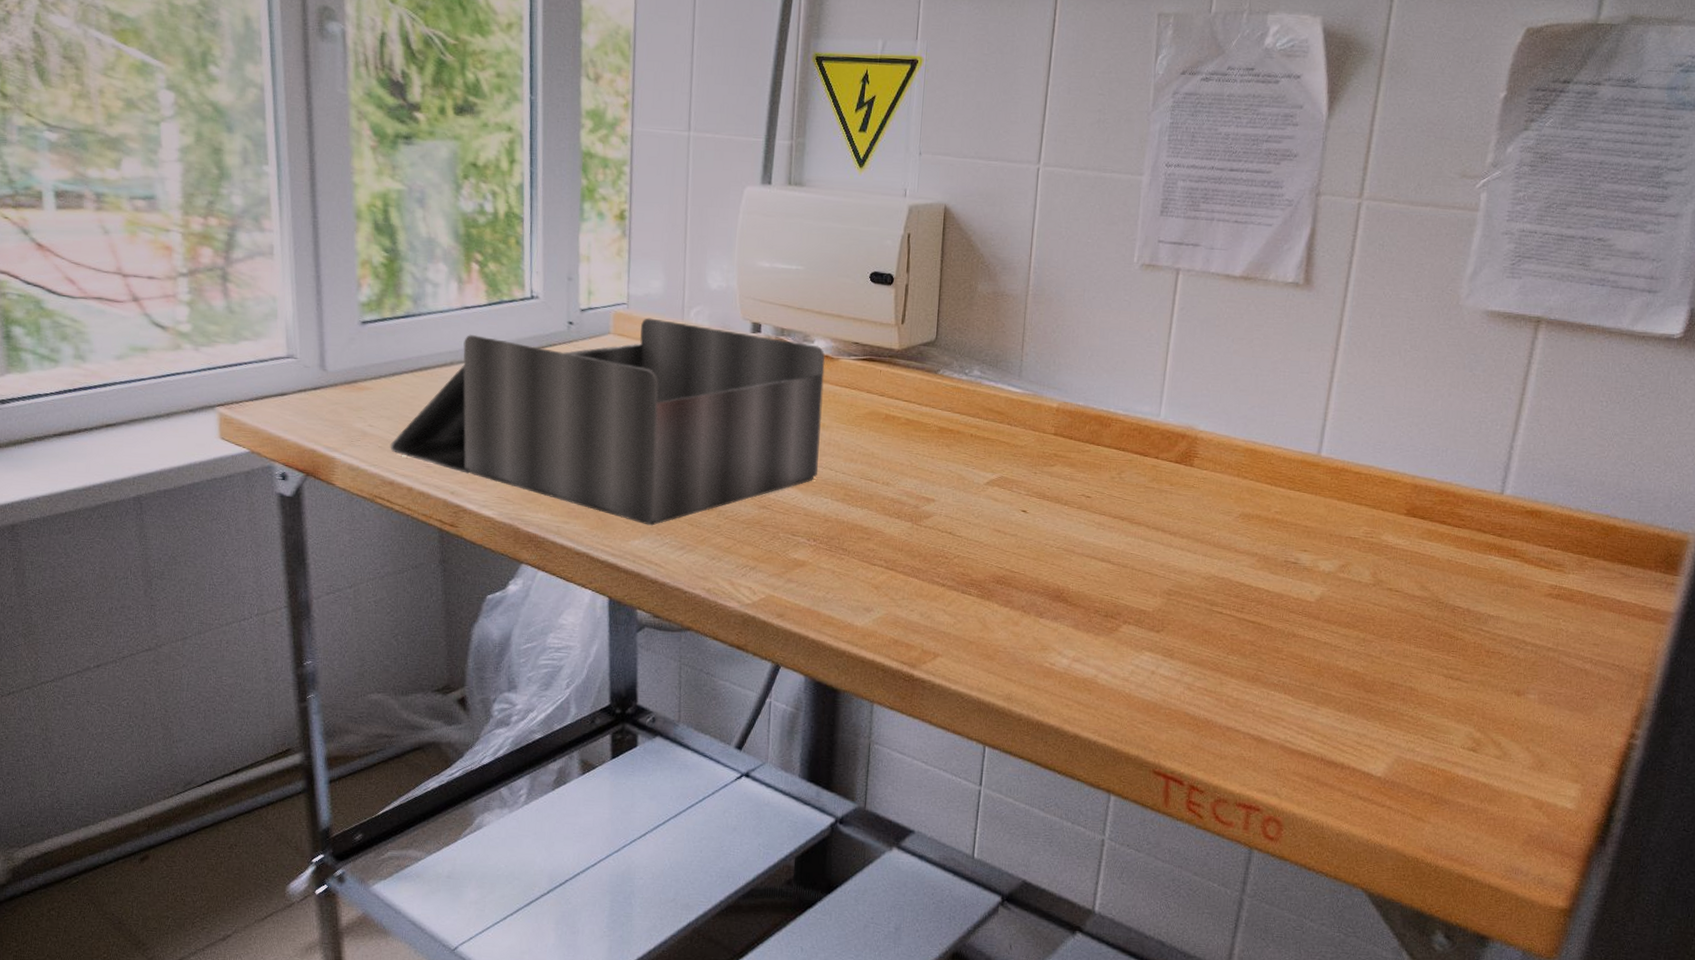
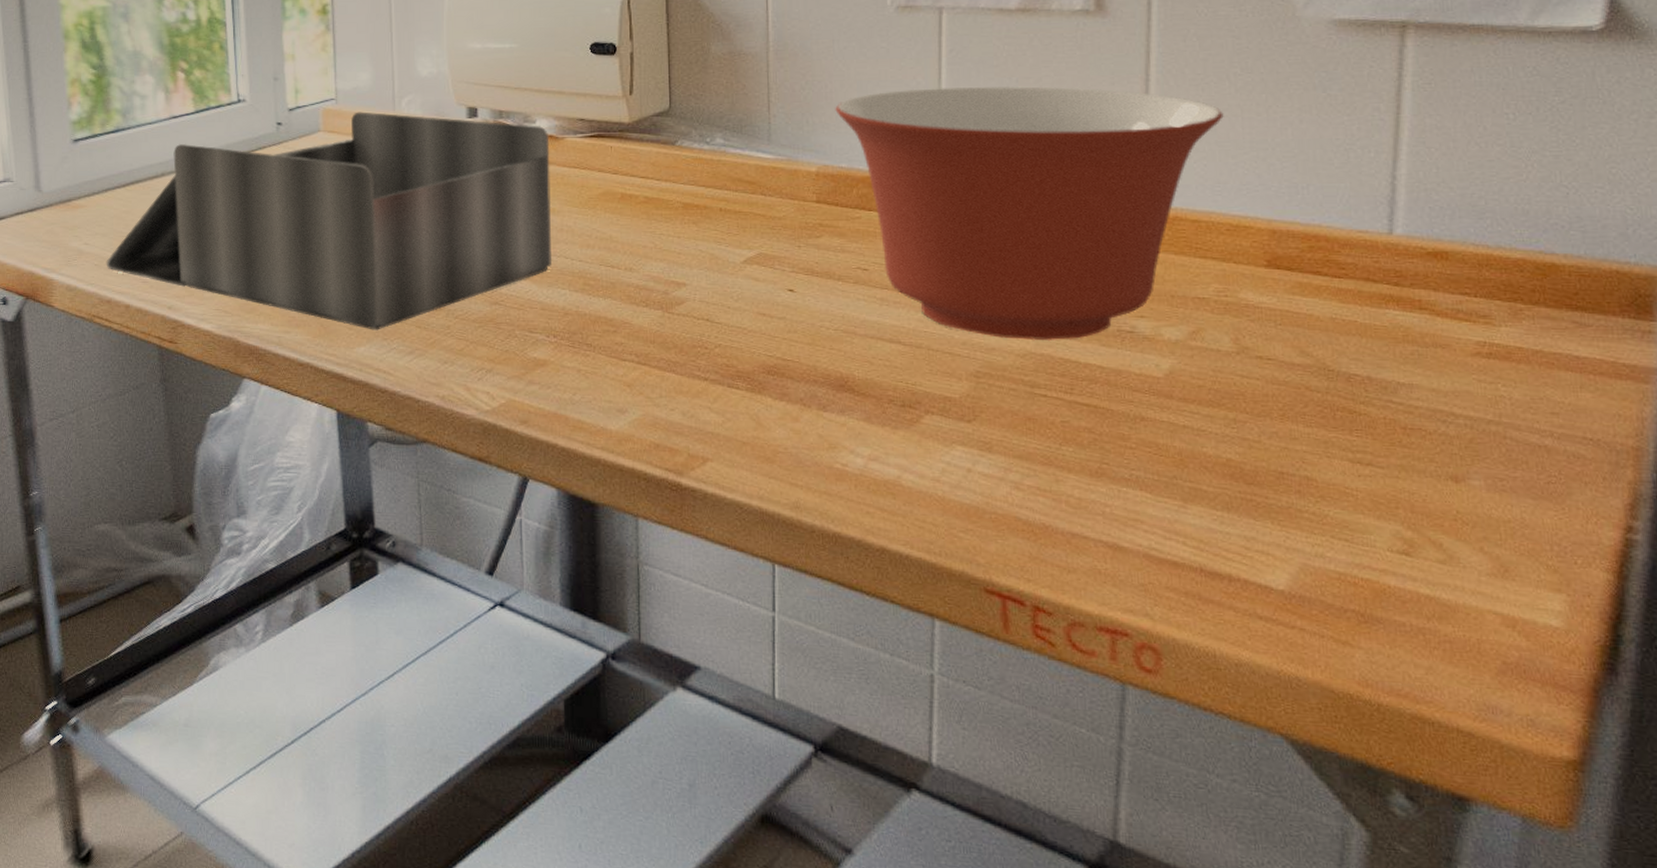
mixing bowl: none [1079,340,1392,567] -> present [835,85,1224,340]

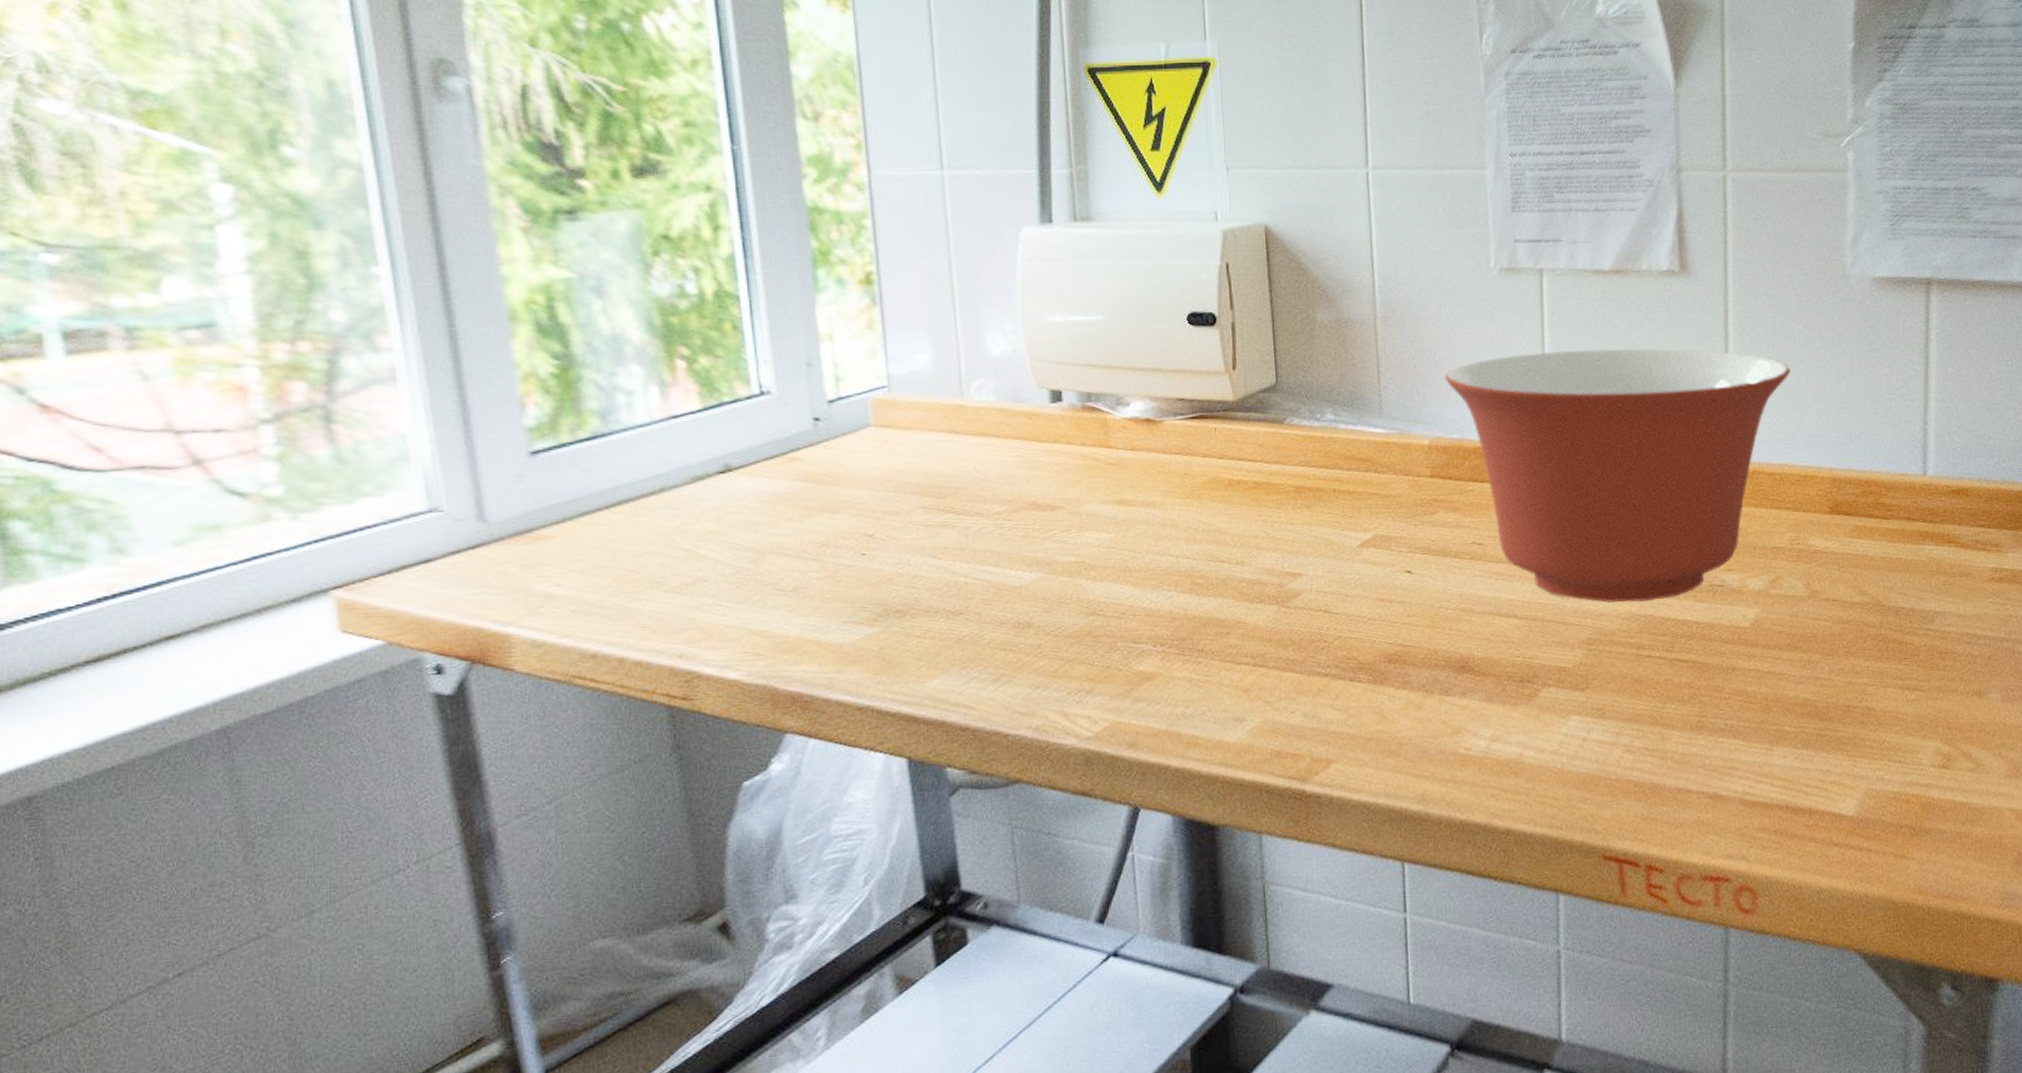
desk organizer: present [106,111,552,330] -> none [587,400,1155,659]

